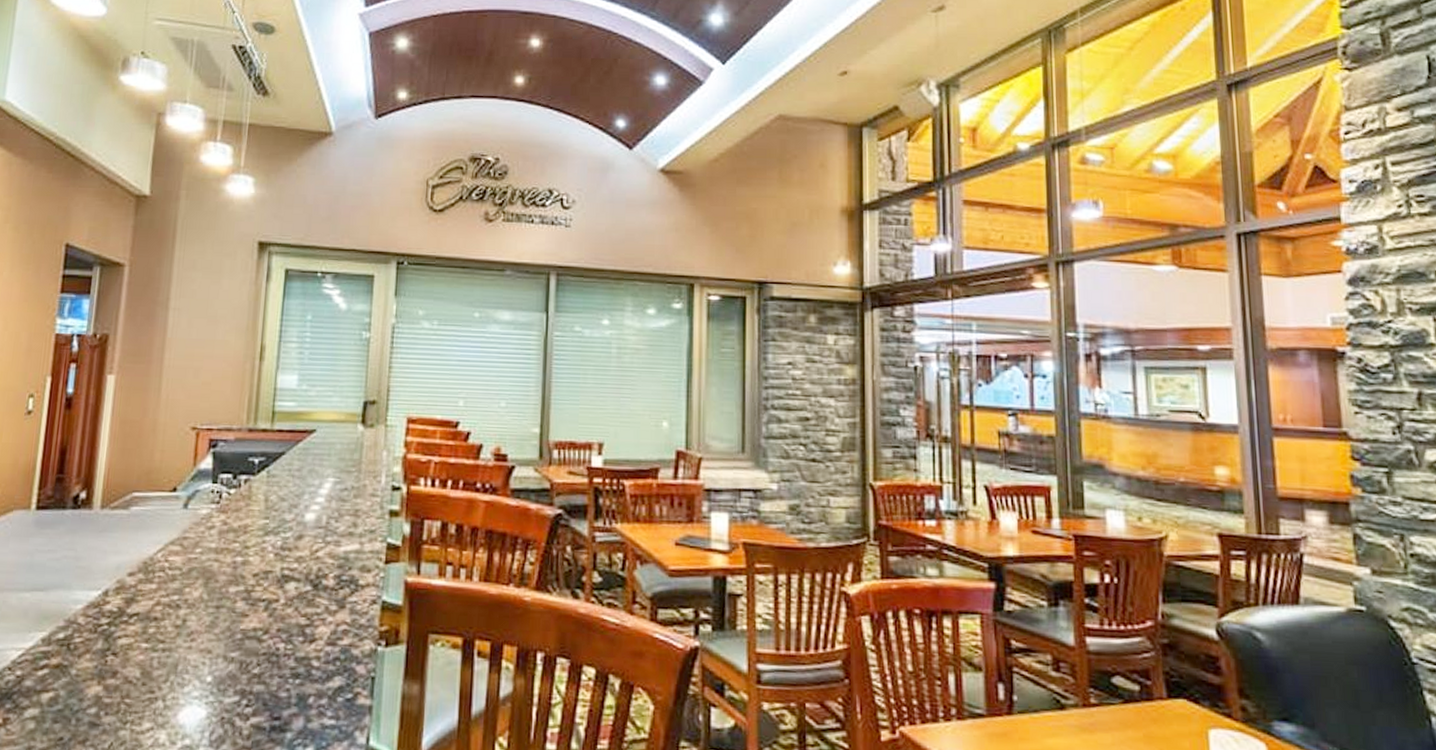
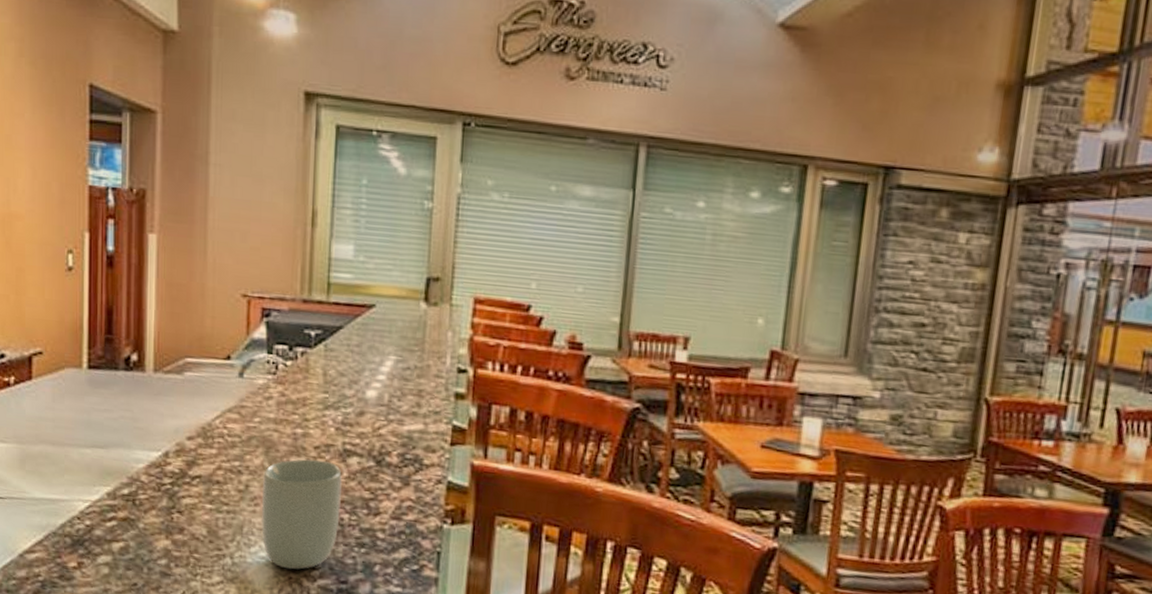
cup: none [196,587,279,709] -> present [261,459,342,570]

